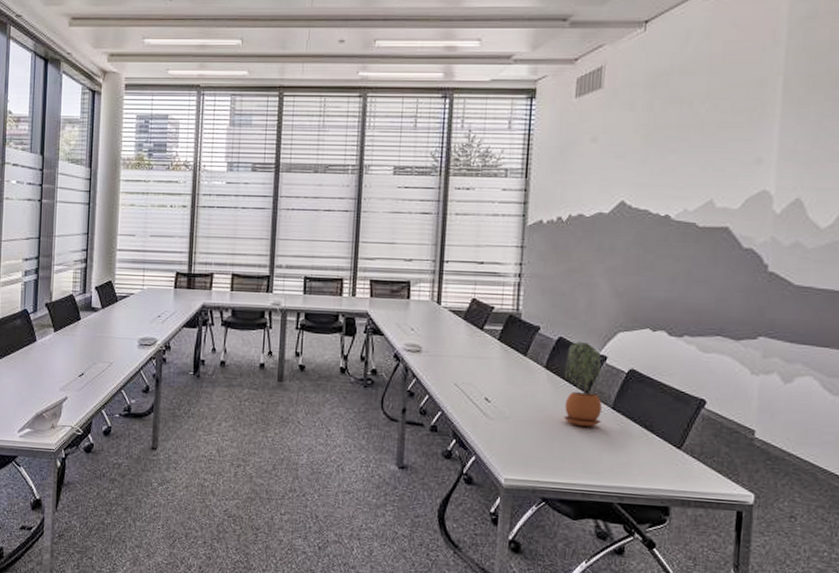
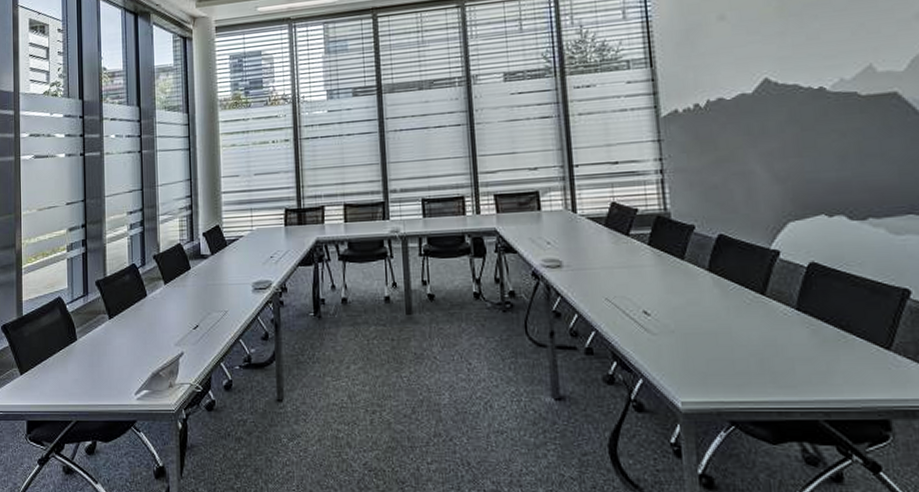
potted plant: present [564,341,602,427] -> none [731,236,787,334]

